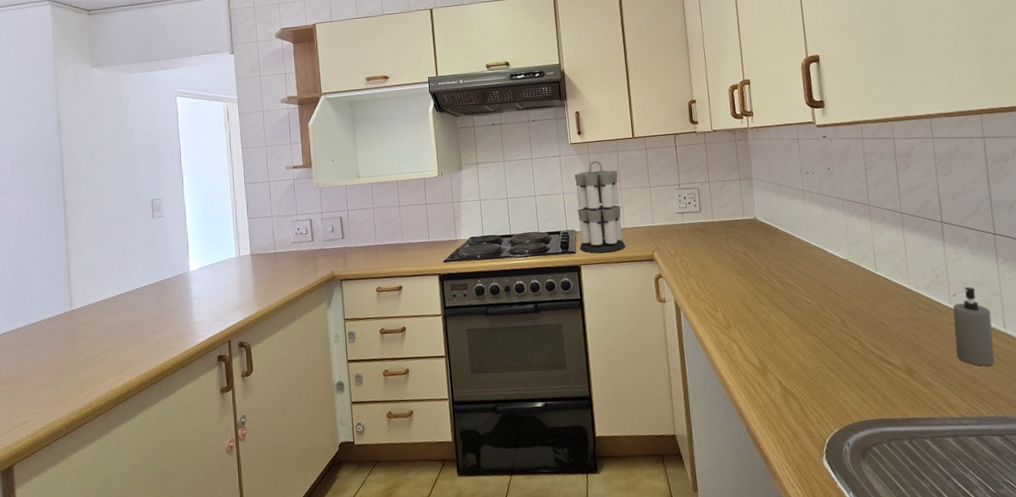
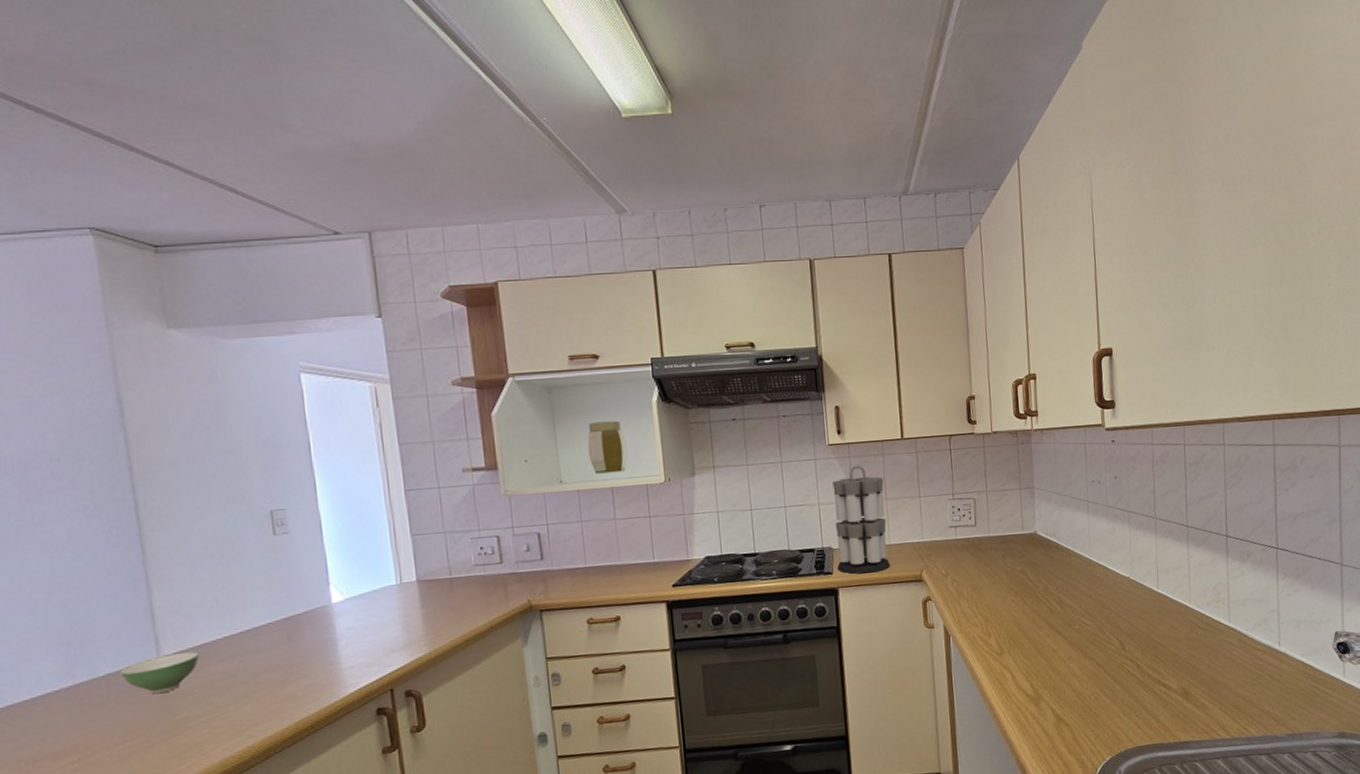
bowl: none [44,306,99,339] -> present [118,651,201,695]
jar: none [379,127,410,170] -> present [587,420,628,474]
soap dispenser: present [952,286,995,366] -> none [1231,603,1268,686]

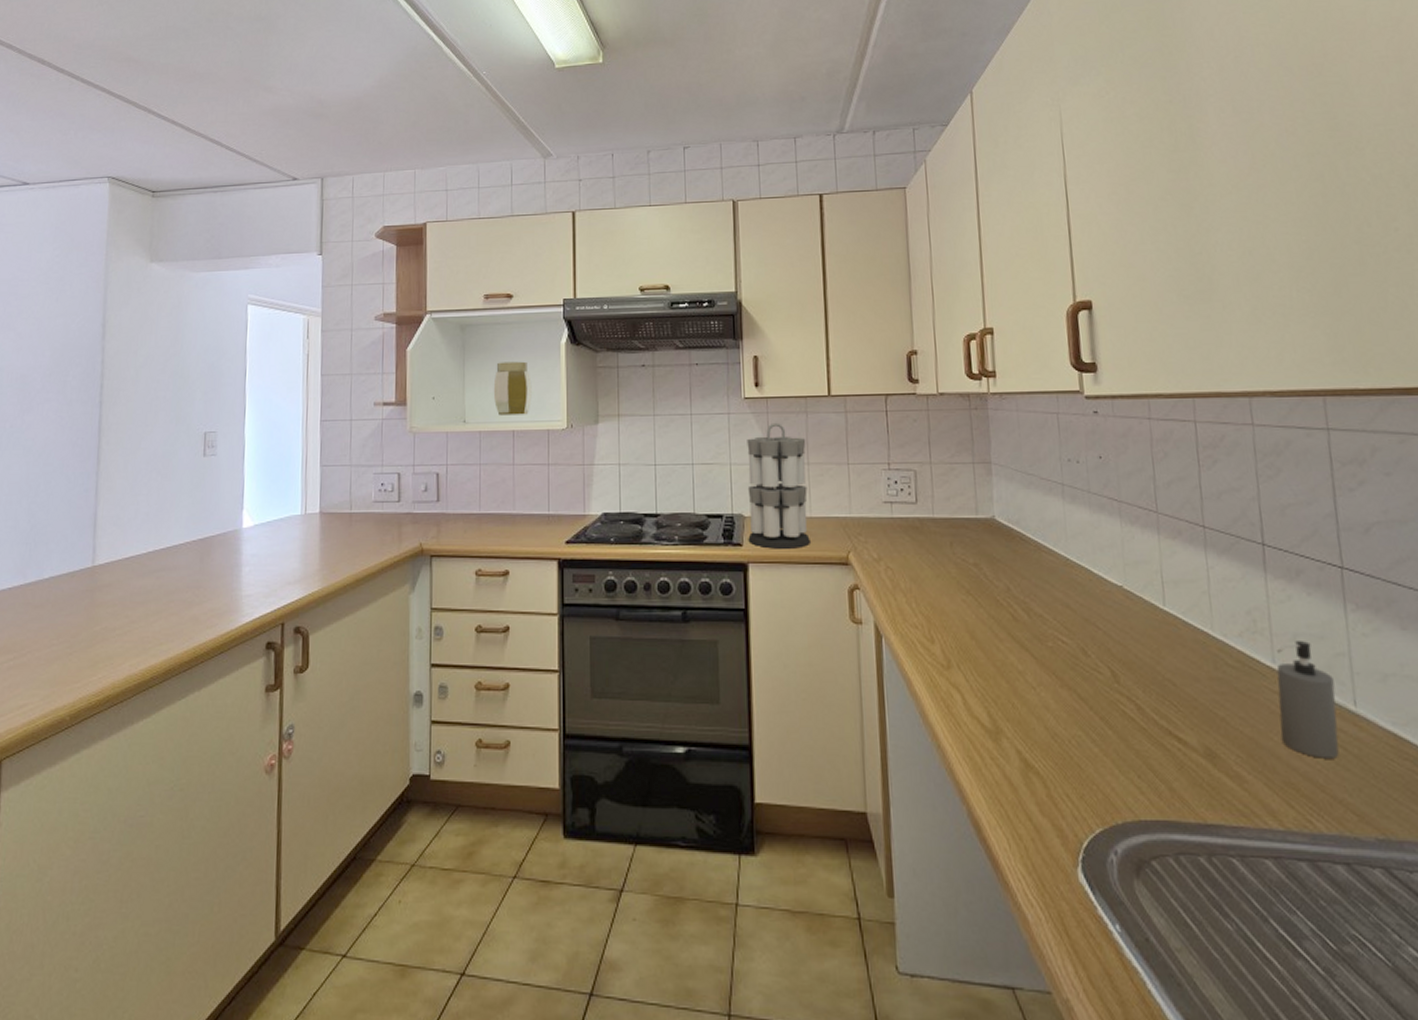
bowl: present [118,651,201,695] -> none [59,562,127,602]
soap dispenser: none [1231,603,1268,686] -> present [1276,640,1339,759]

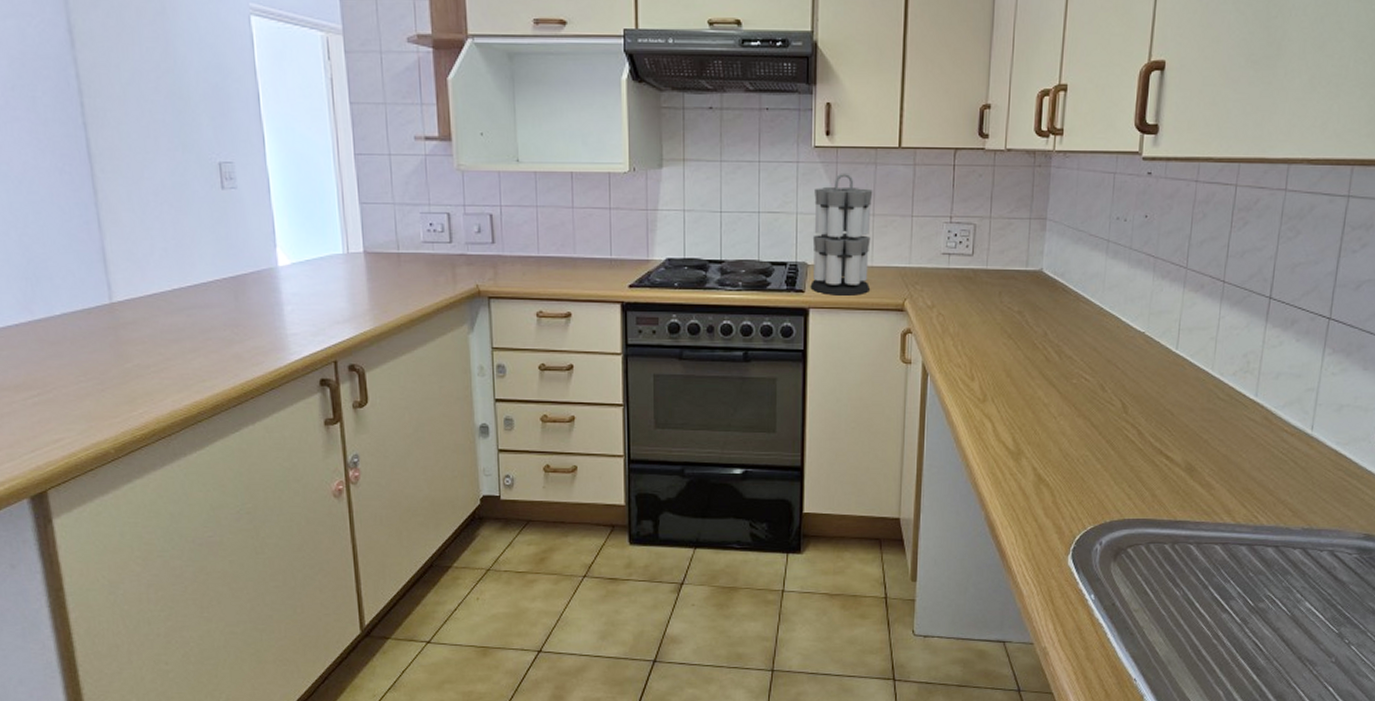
jar: present [493,361,532,416] -> none [548,97,591,156]
soap dispenser: present [1276,640,1339,759] -> none [1248,378,1300,470]

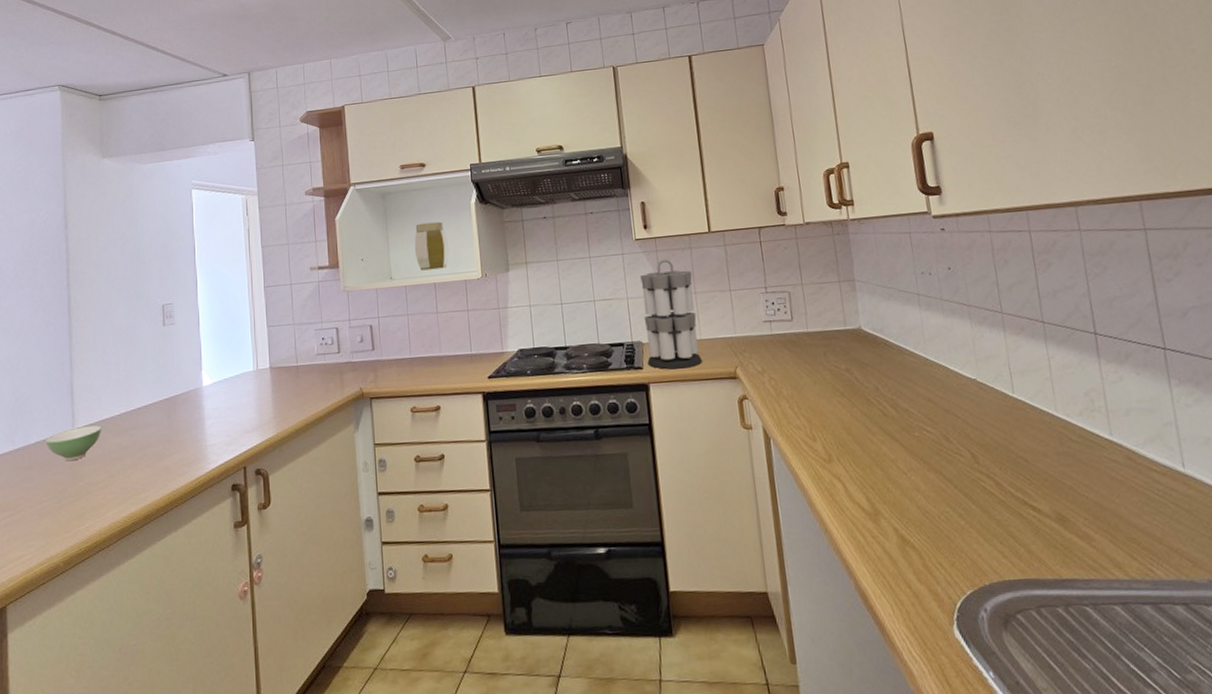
bowl: none [73,299,151,339] -> present [44,425,103,462]
jar: none [548,97,591,156] -> present [414,221,449,271]

